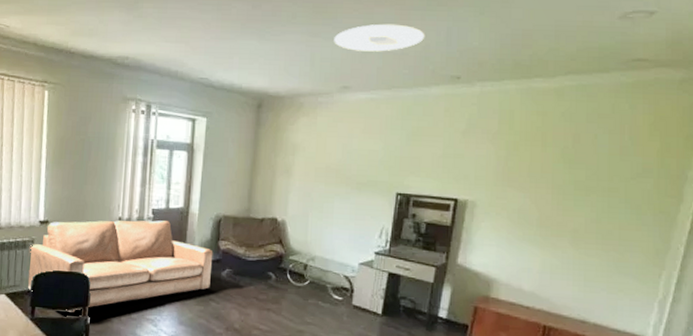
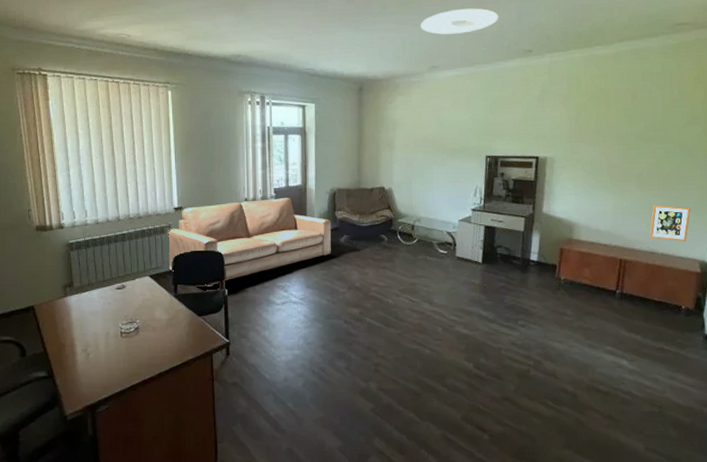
picture frame: none [580,266,632,313] -> present [649,205,691,242]

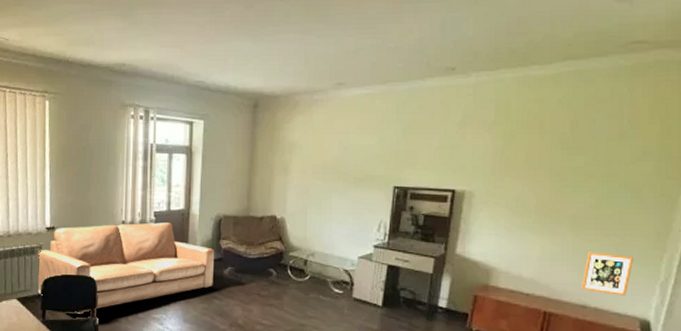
ceiling light: present [420,8,499,35] -> none [327,18,419,47]

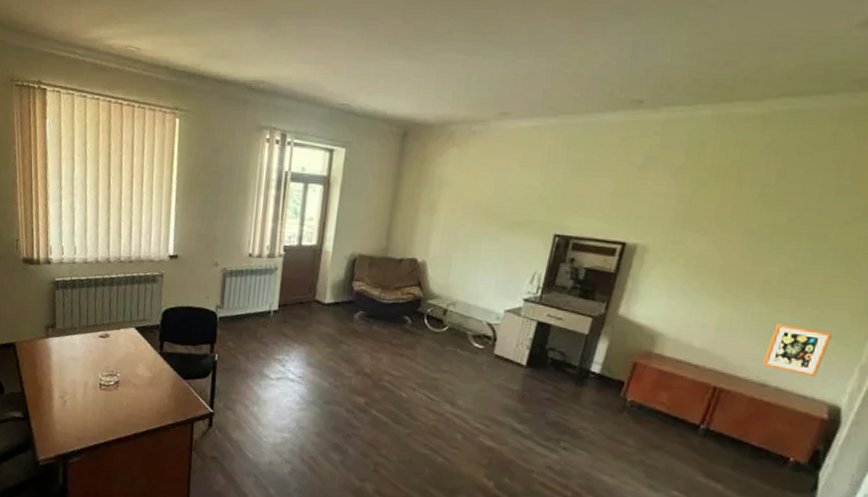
sofa: present [37,222,215,314] -> none [156,256,346,349]

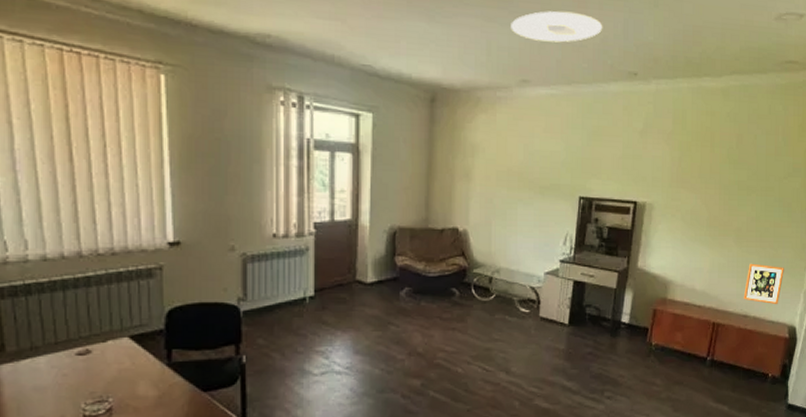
ceiling light: none [494,38,605,72] -> present [511,11,603,43]

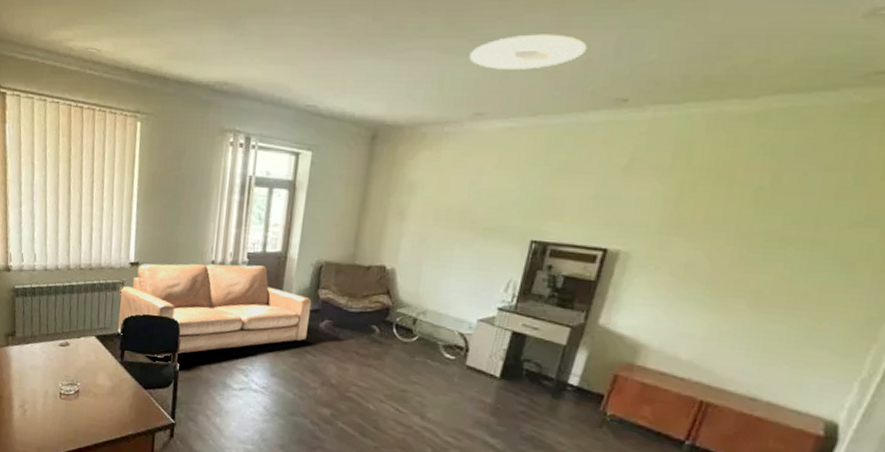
sofa: none [157,236,389,352] -> present [117,263,312,358]
picture frame: present [743,263,784,305] -> none [753,334,830,392]

